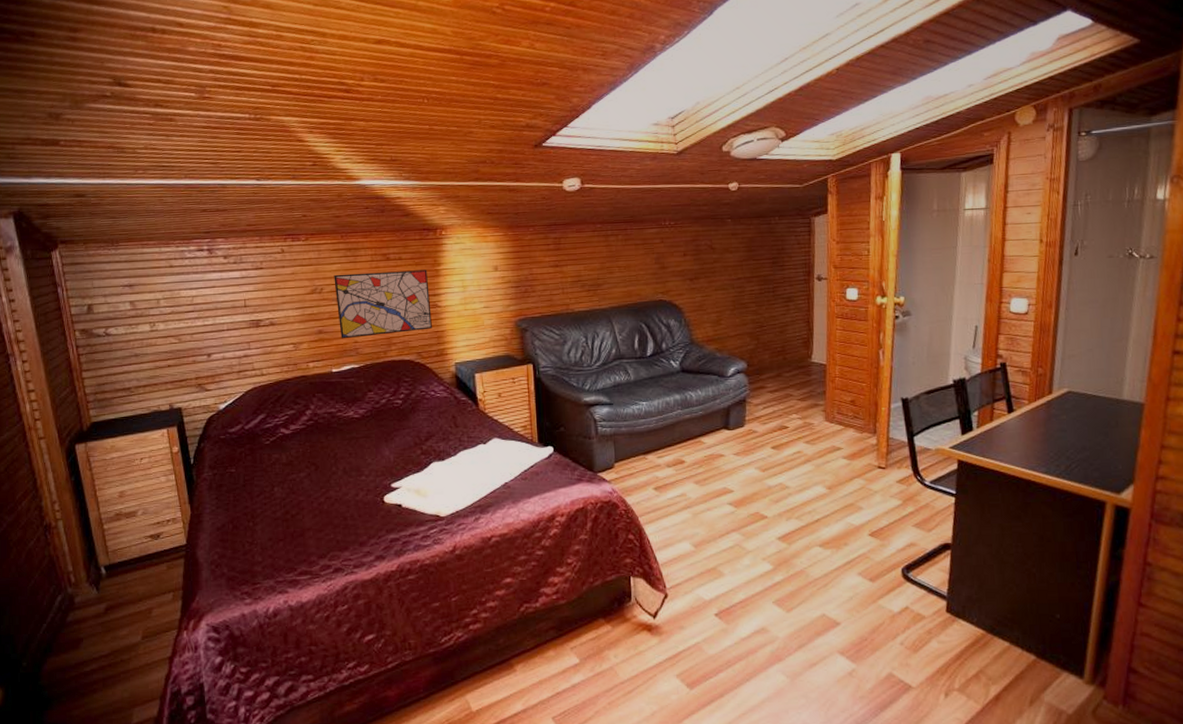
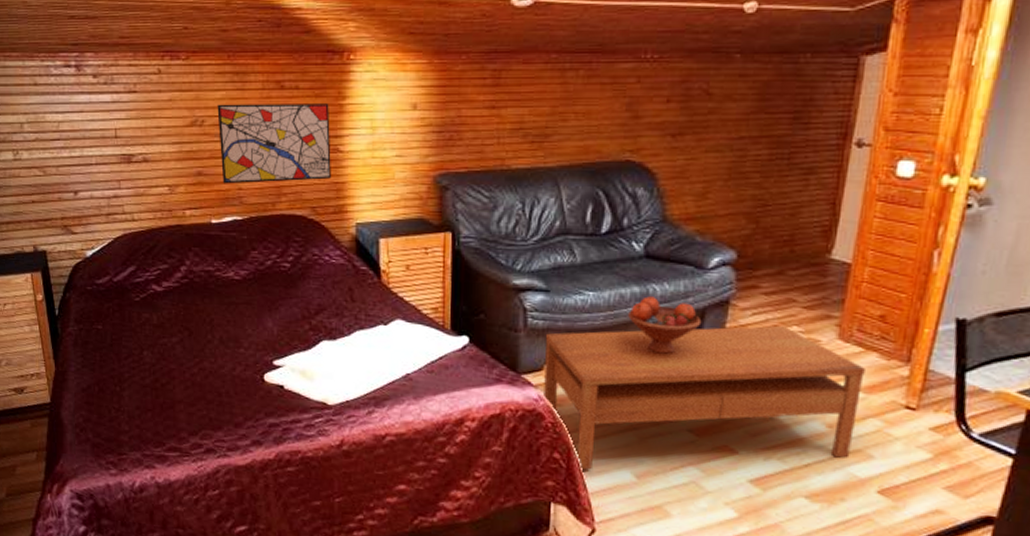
coffee table: none [614,414,847,546] -> present [544,325,865,470]
fruit bowl: none [674,401,728,445] -> present [628,296,702,354]

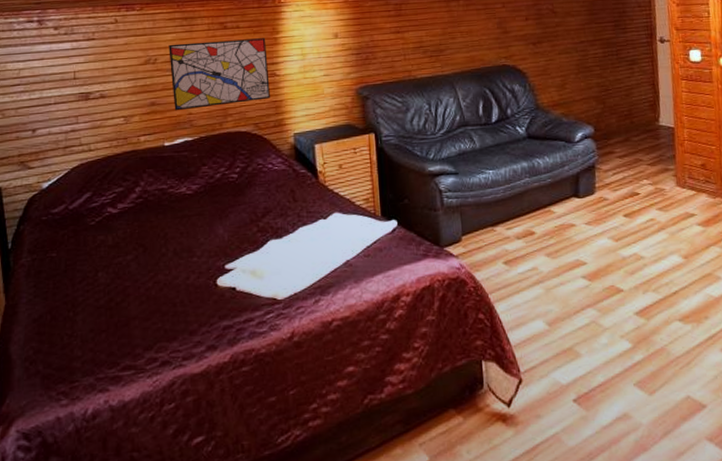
coffee table: present [544,325,865,470] -> none [460,180,704,326]
fruit bowl: present [628,296,702,354] -> none [522,169,578,215]

